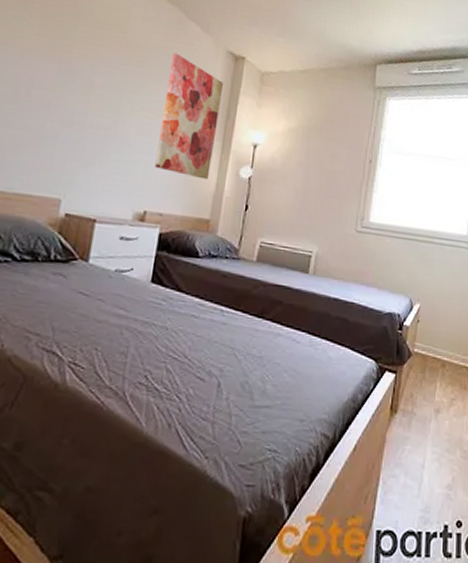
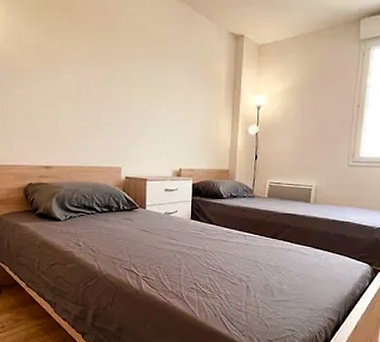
wall art: present [155,52,224,180] -> none [183,42,229,140]

